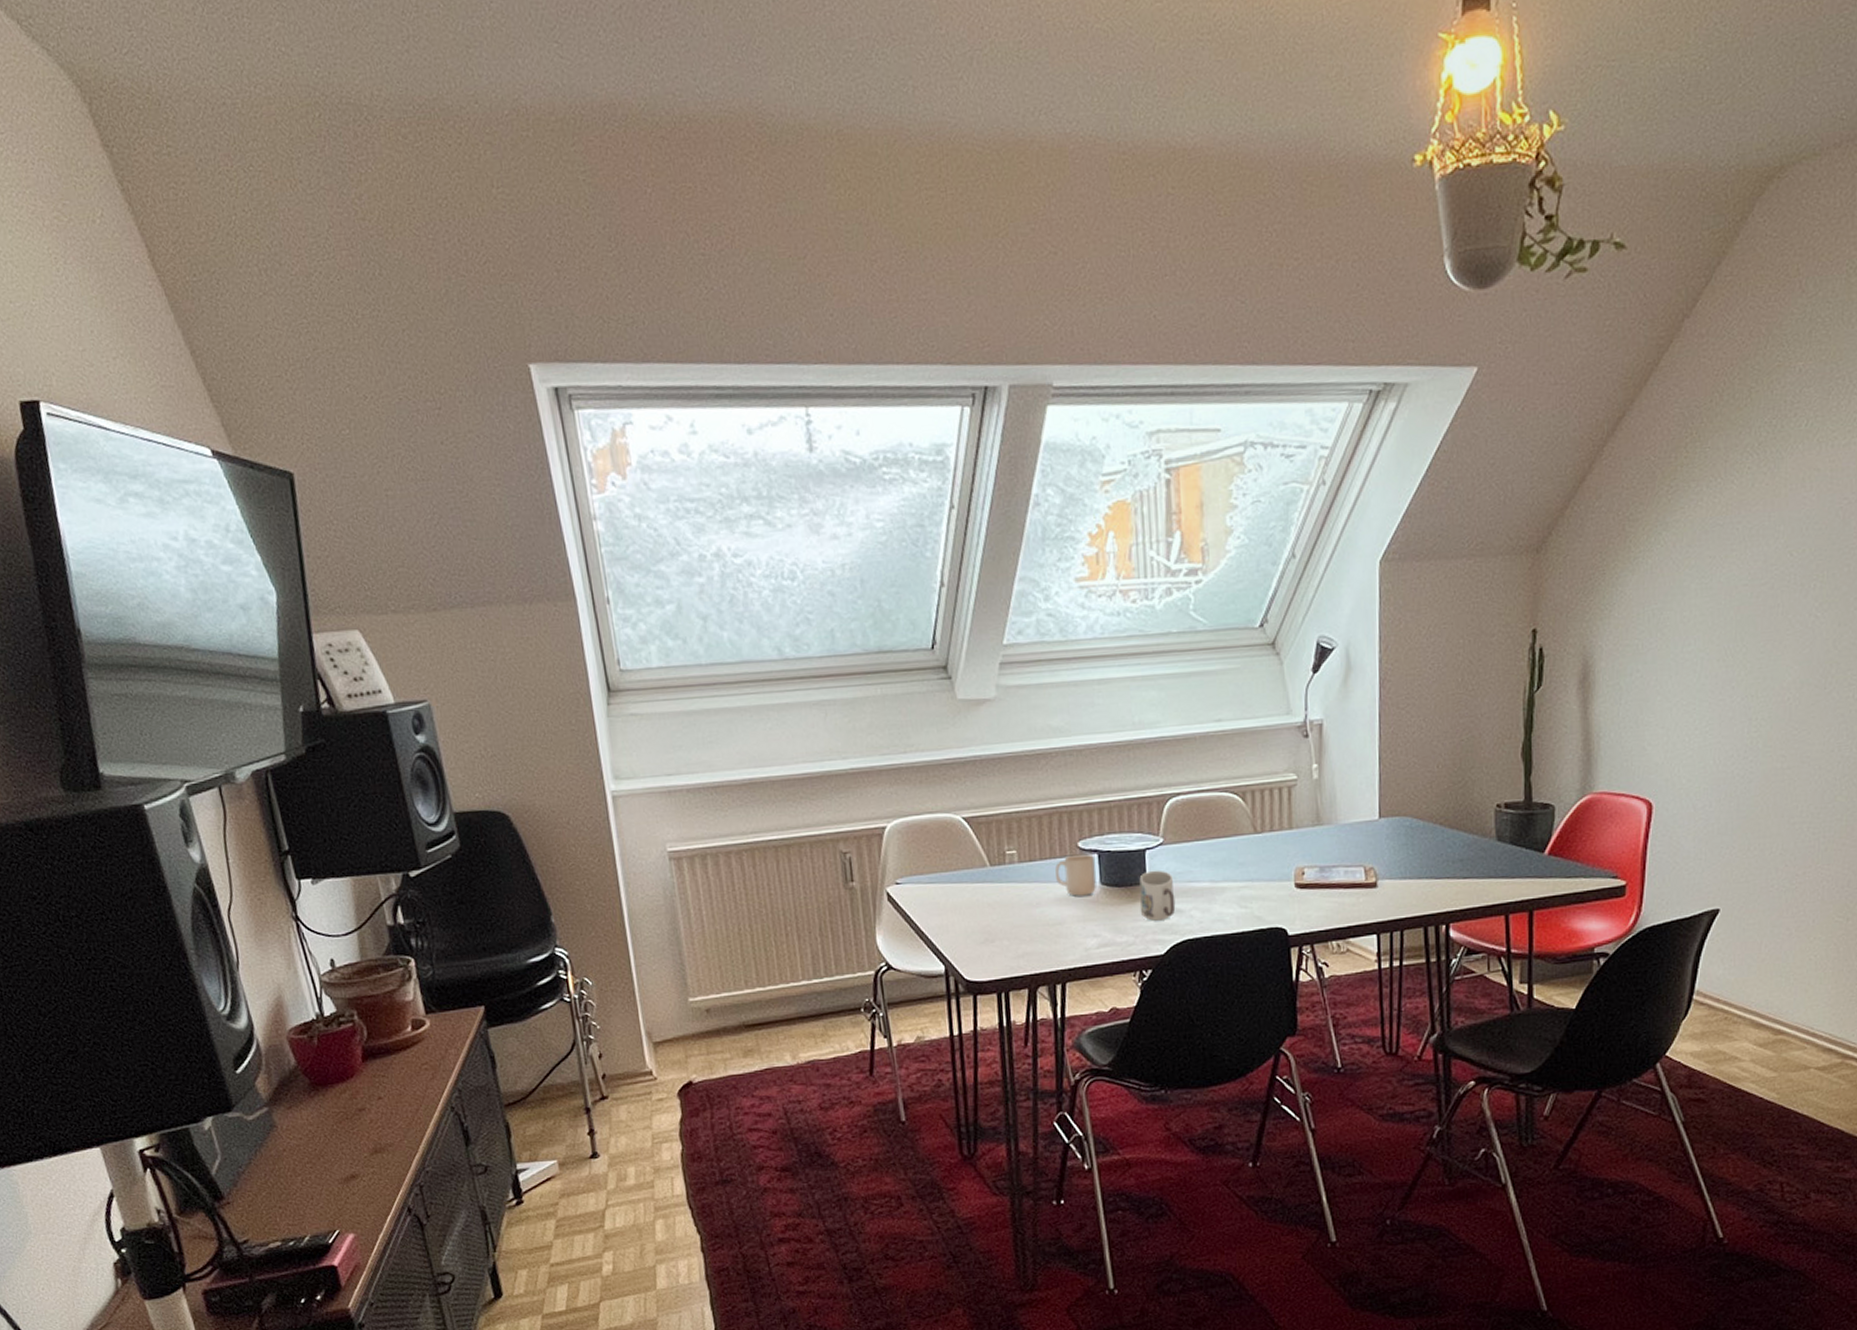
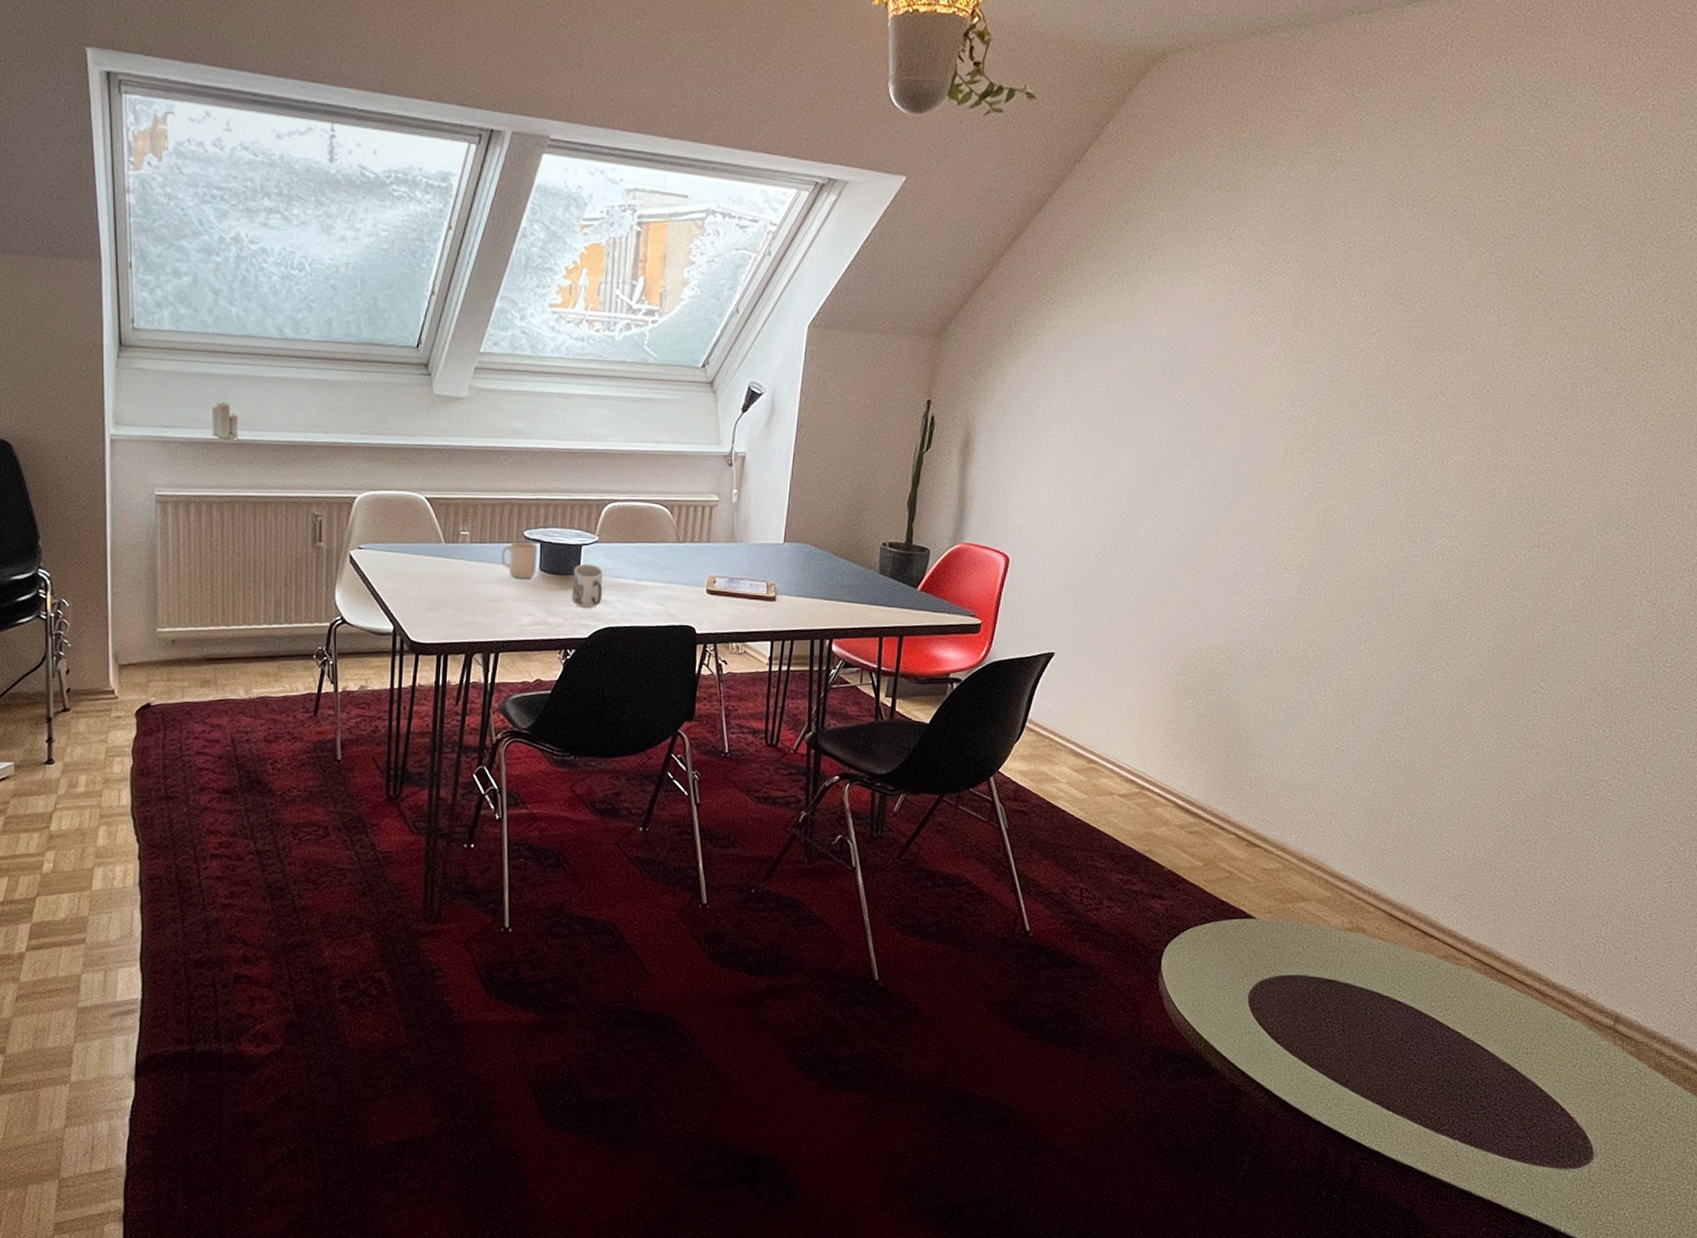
candle: none [716,738,748,781] -> present [212,401,238,439]

